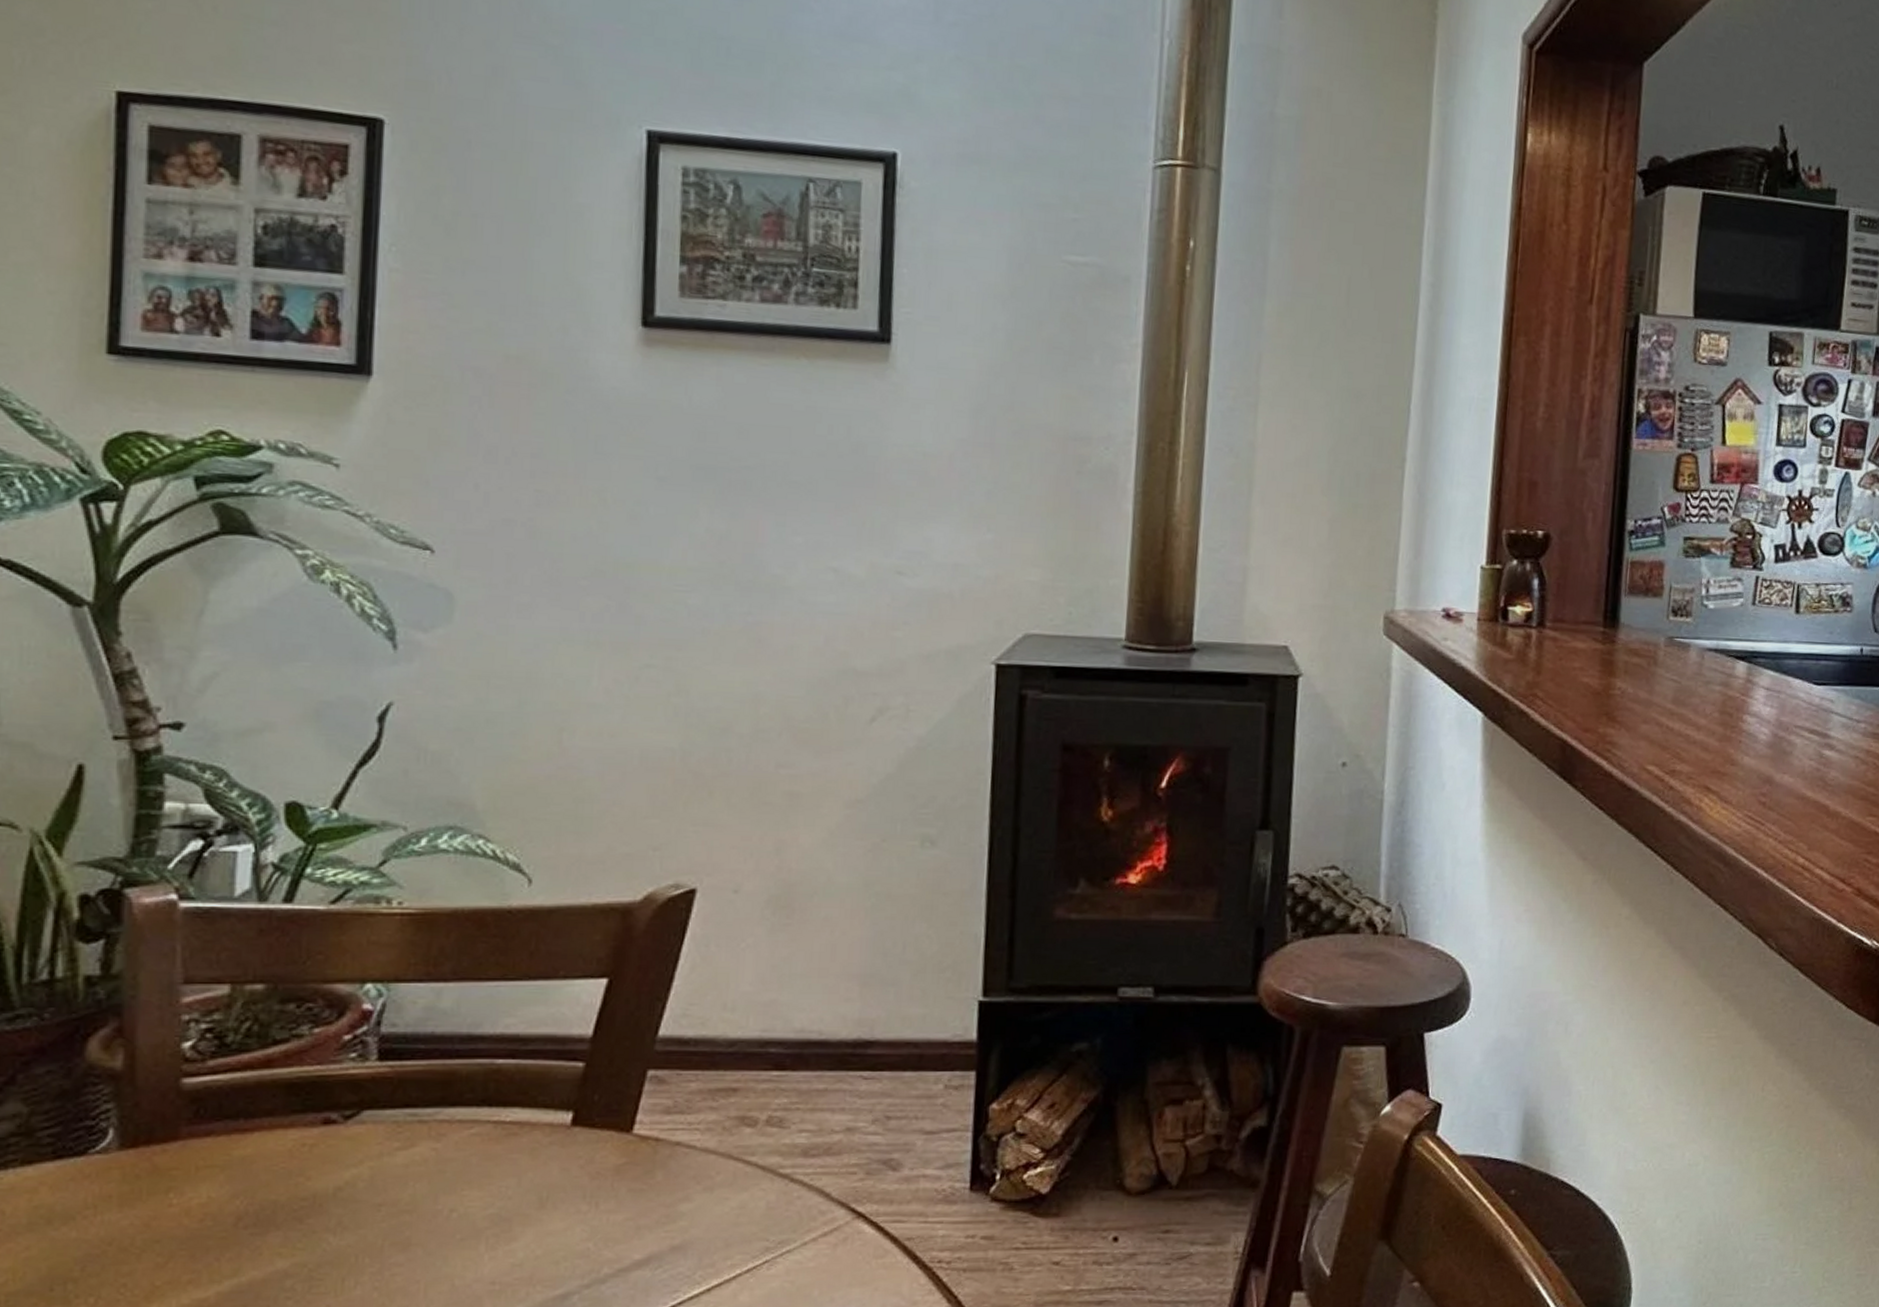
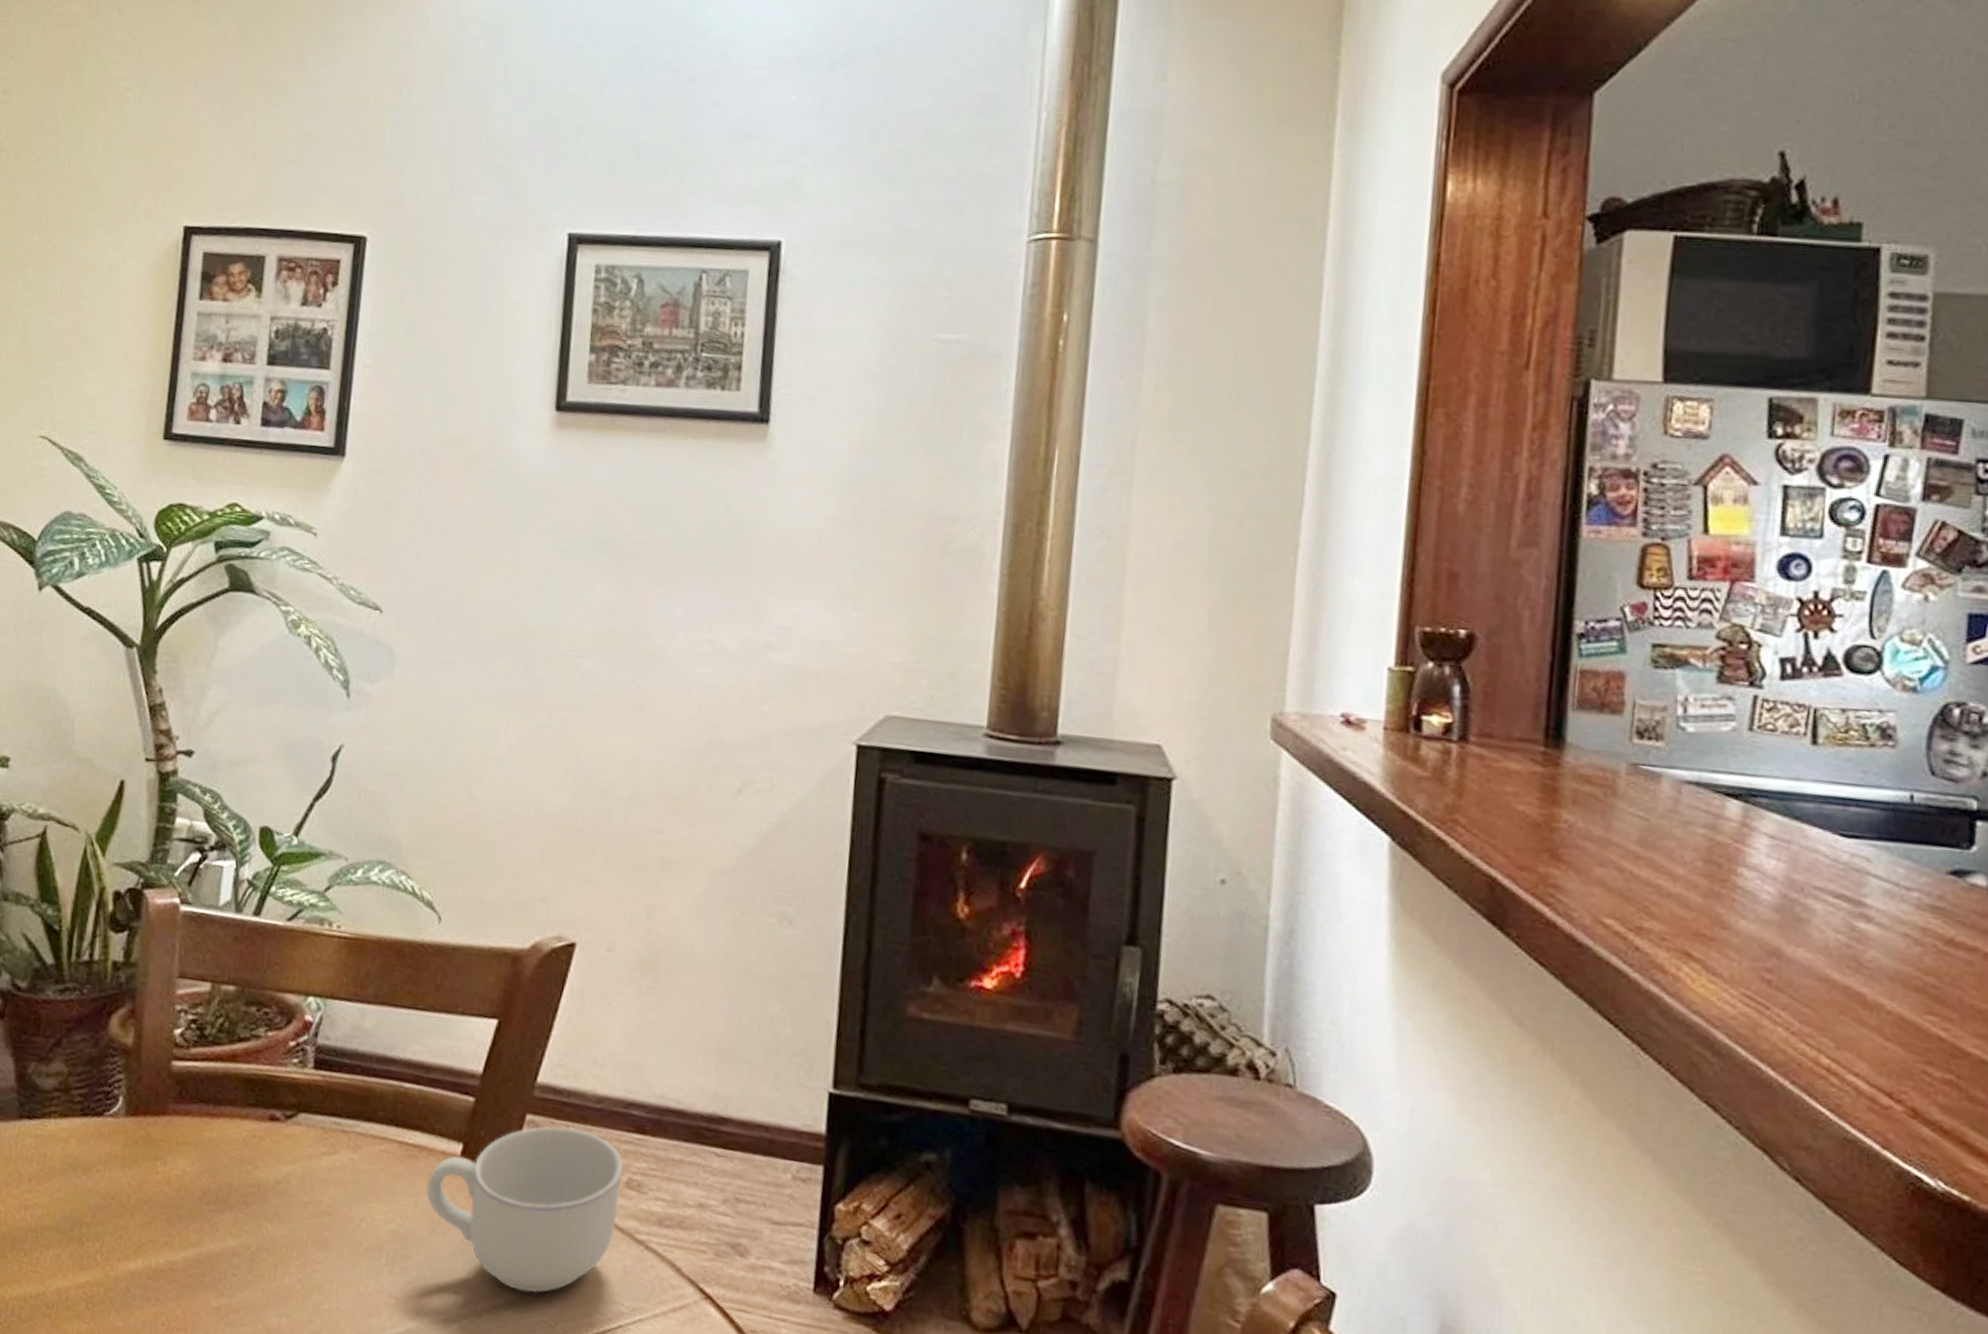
teacup: none [531,1075,762,1249] -> present [426,1125,623,1294]

